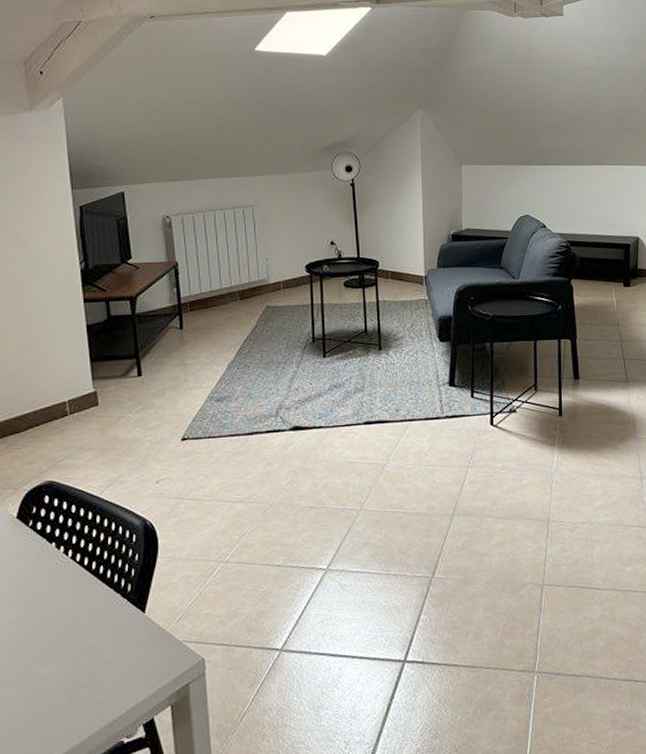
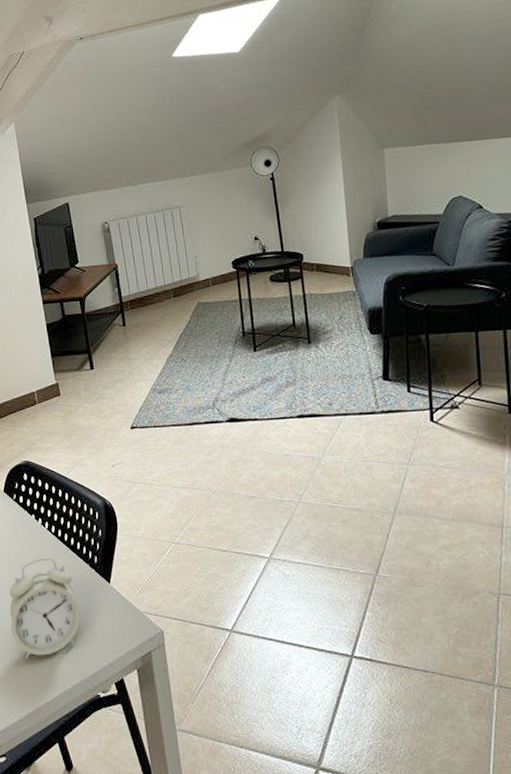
alarm clock: none [14,590,105,712] -> present [9,558,80,659]

